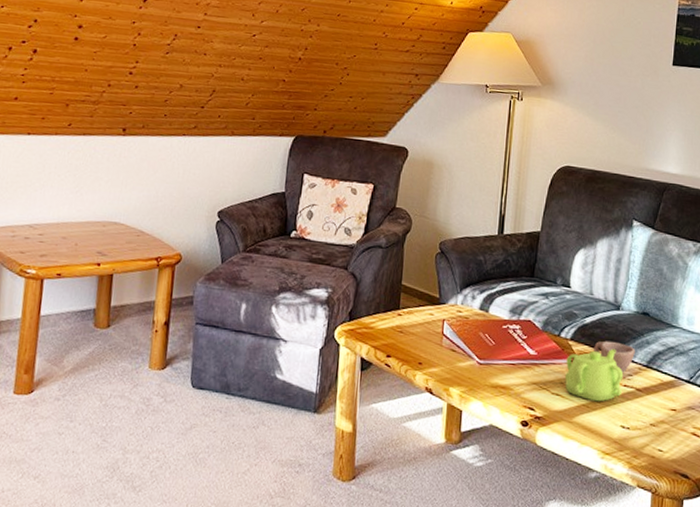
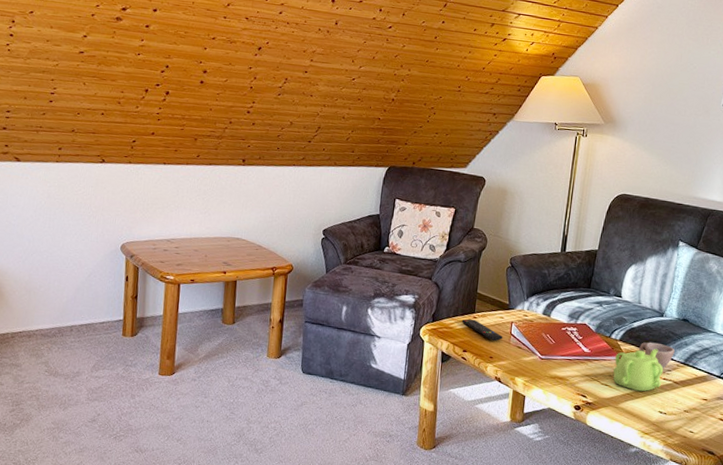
remote control: none [384,316,434,343] -> present [461,319,503,341]

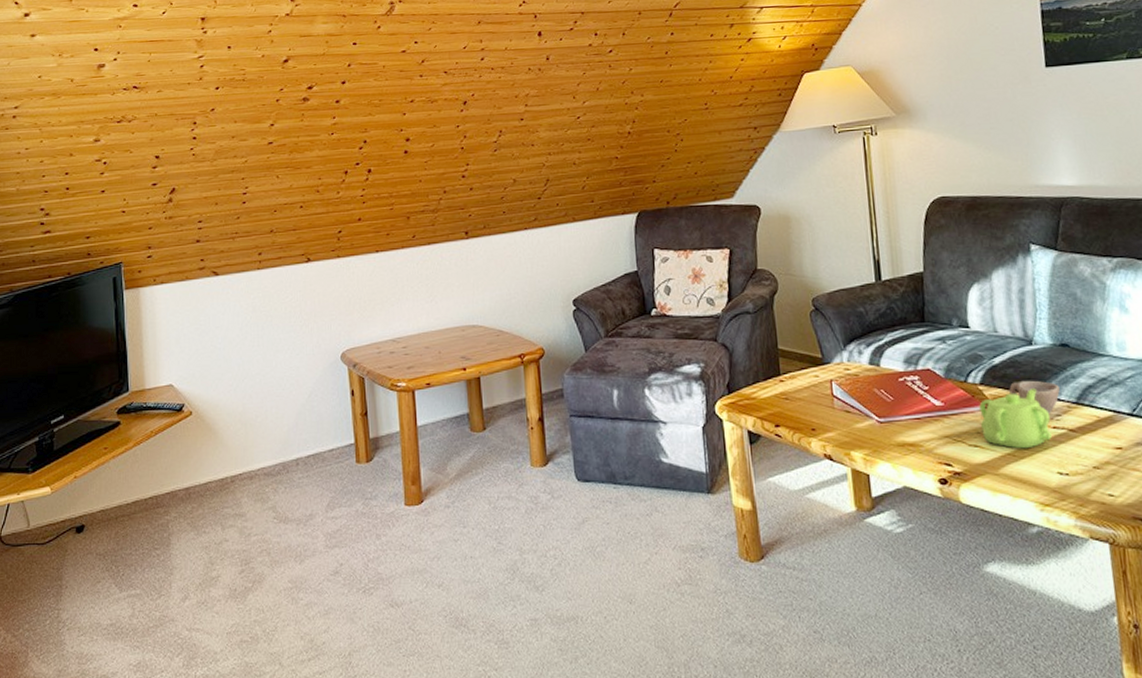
remote control: present [461,319,503,341] -> none [765,383,824,407]

